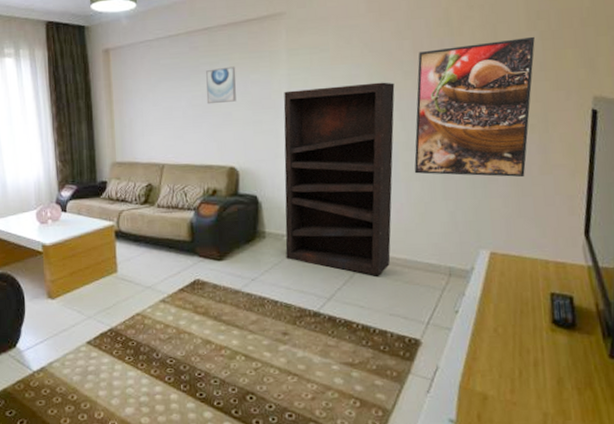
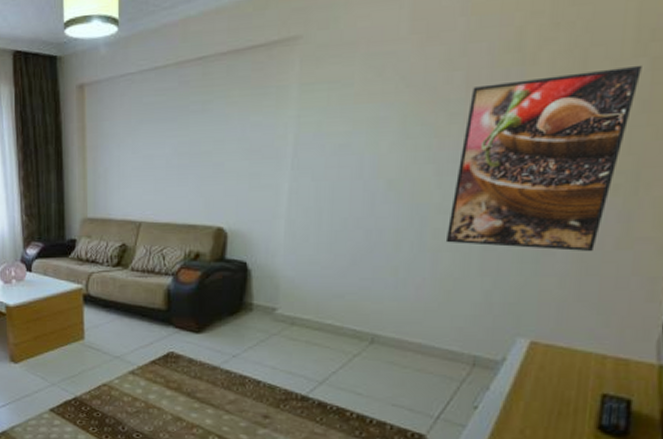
wall art: present [206,66,236,105] -> none [195,105,233,153]
bookshelf: present [283,82,395,276] -> none [275,126,434,361]

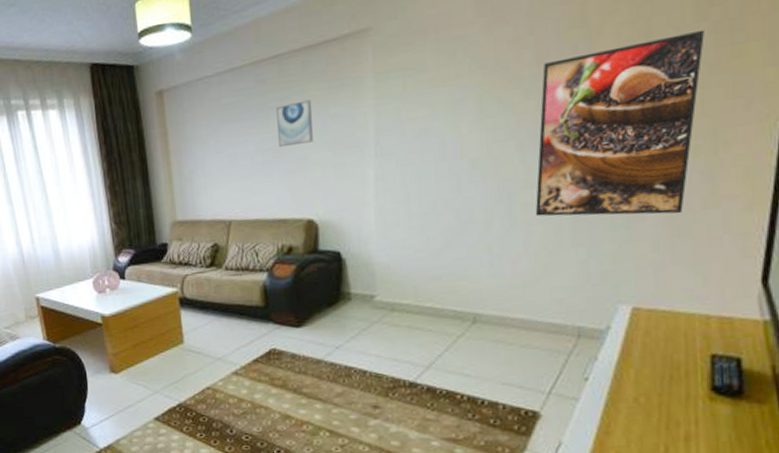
wall art: none [195,105,233,153] -> present [276,99,313,148]

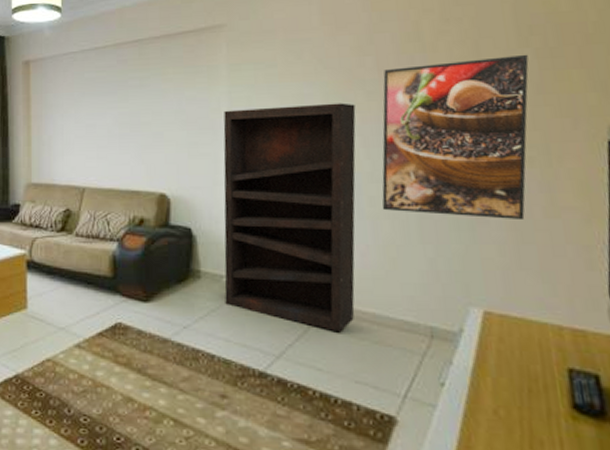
wall art: present [276,99,313,148] -> none [135,81,169,123]
bookshelf: none [371,104,512,340] -> present [223,103,356,333]

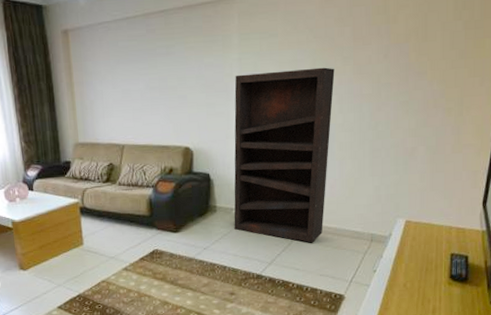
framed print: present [382,54,529,221] -> none [347,25,459,156]

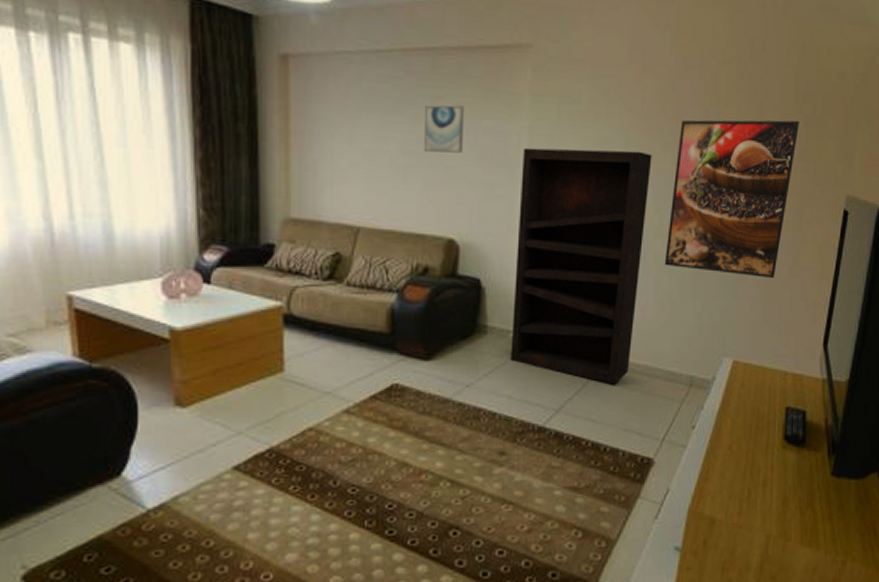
wall art: none [163,50,191,87] -> present [423,105,465,153]
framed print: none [347,25,459,156] -> present [664,119,799,279]

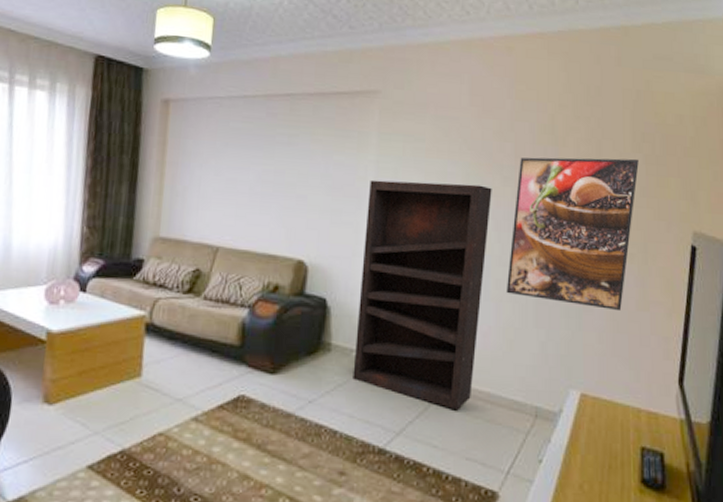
wall art: present [423,105,465,153] -> none [279,142,318,184]

